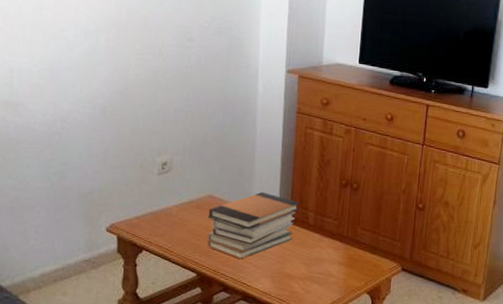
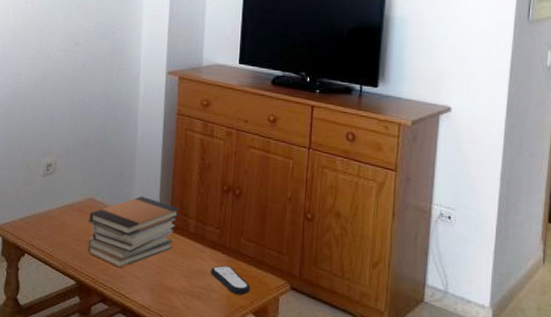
remote control: none [329,253,366,277] -> present [211,265,251,295]

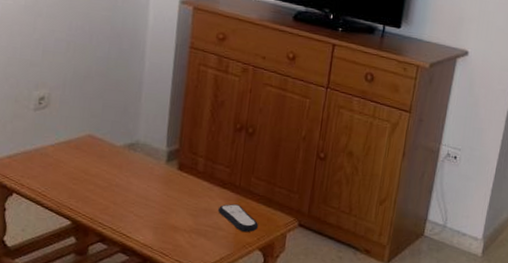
book stack: present [86,195,181,268] -> none [84,133,189,207]

